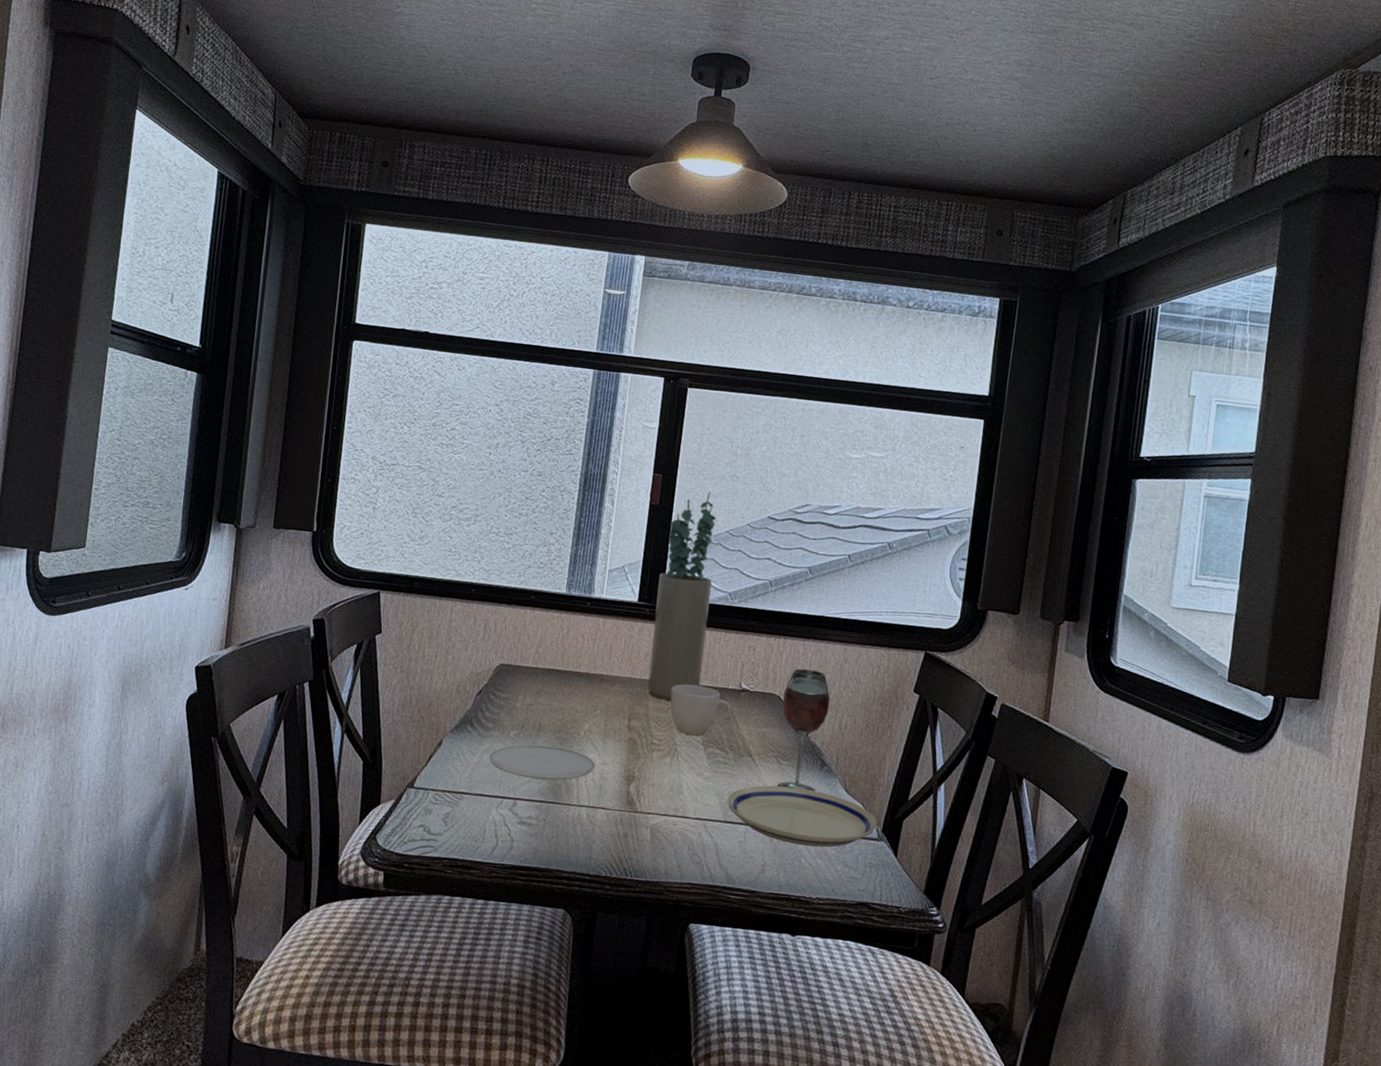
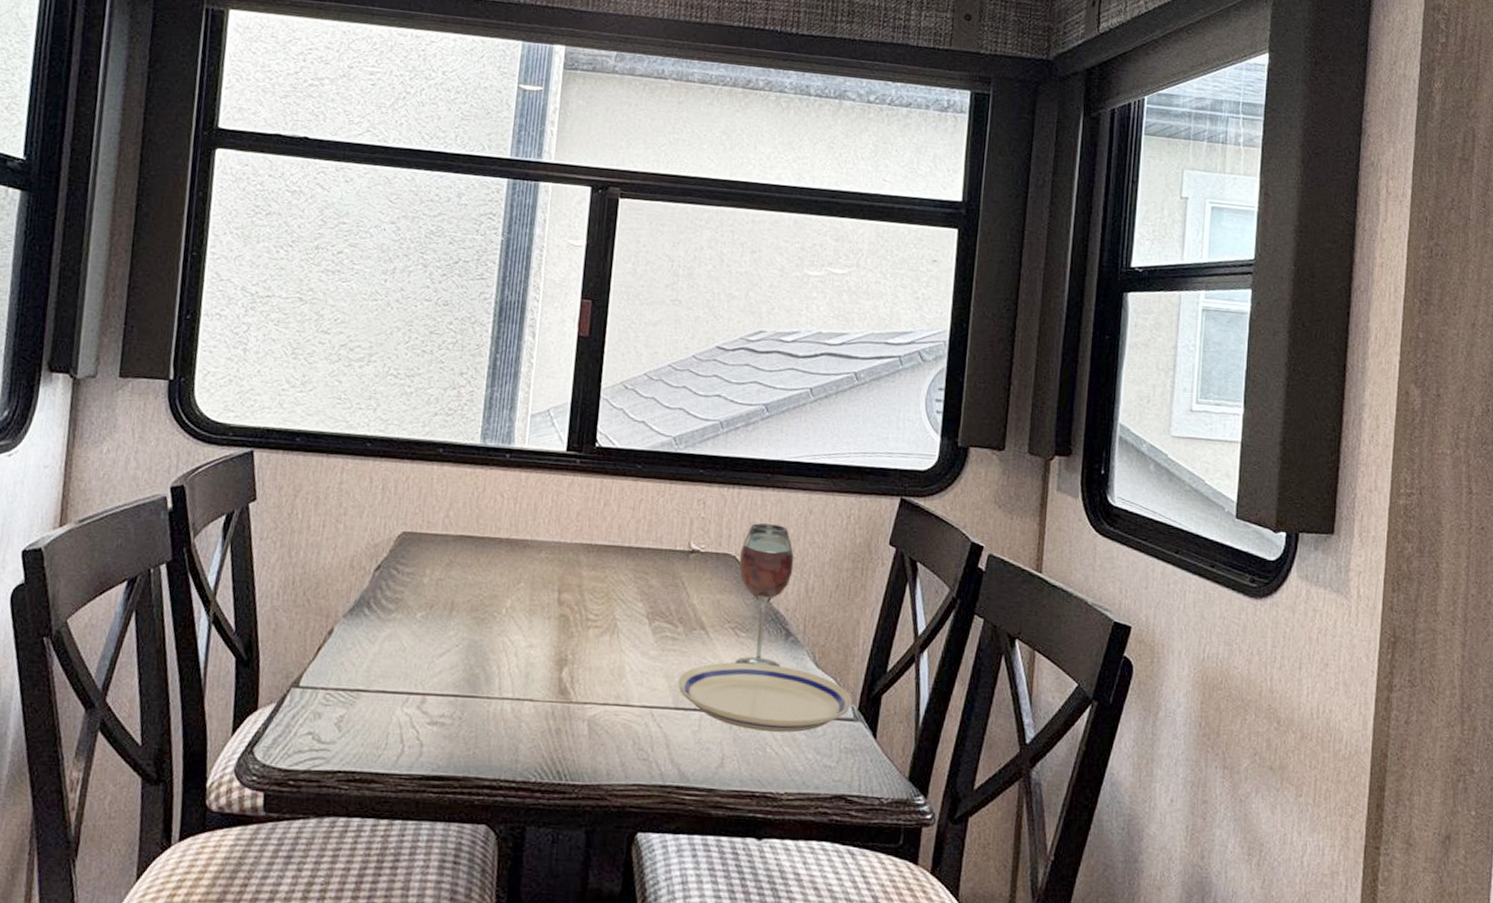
plate: present [488,744,595,781] -> none [390,627,520,670]
vase: present [647,491,717,701] -> none [580,319,657,567]
cup: present [670,684,732,736] -> none [607,546,680,608]

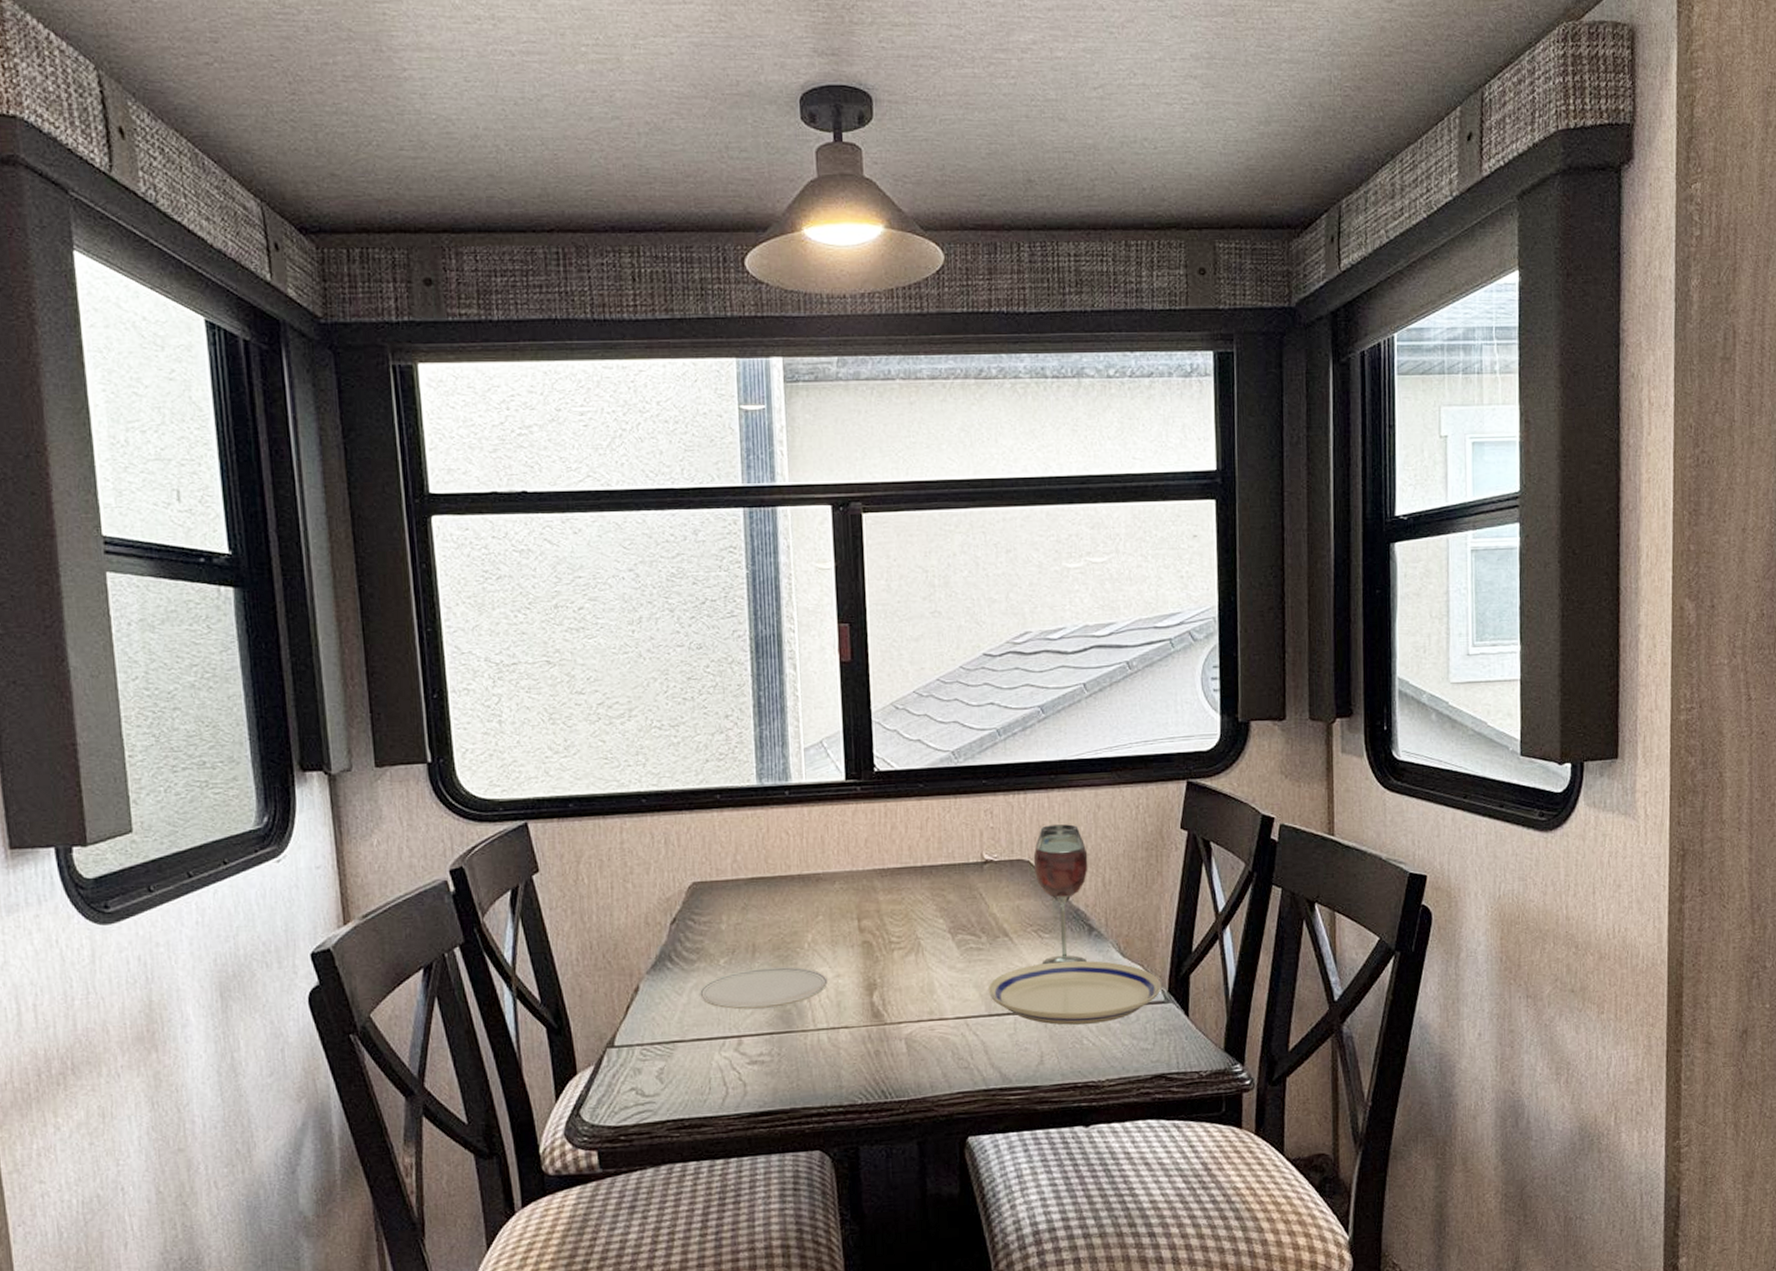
plate: none [390,627,520,670] -> present [698,967,828,1010]

